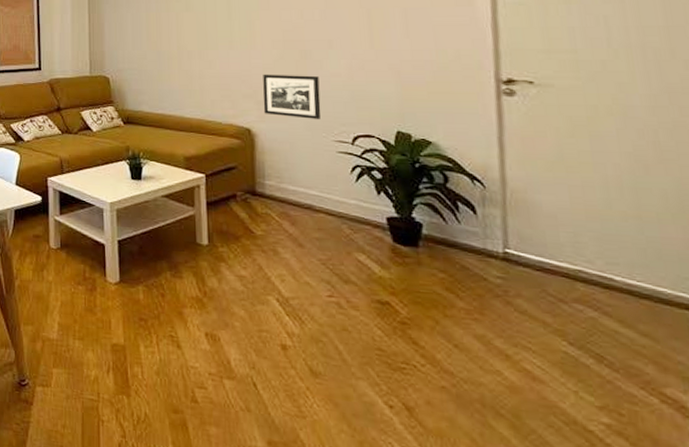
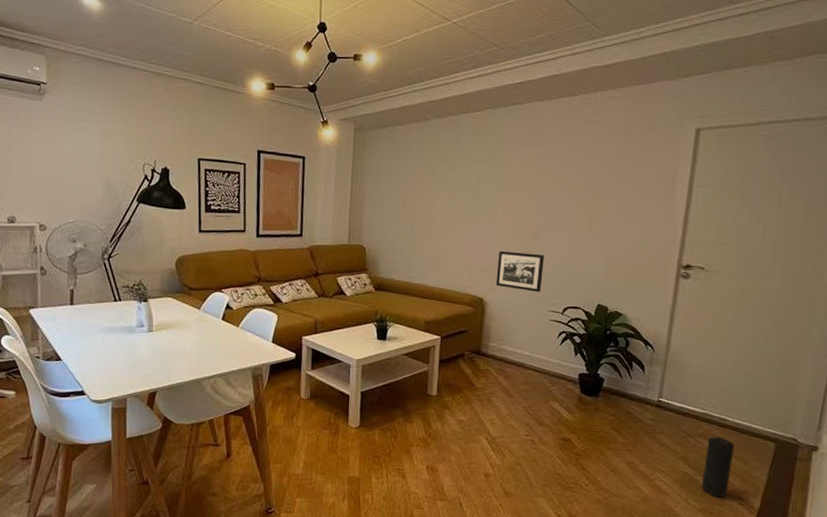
speaker: none [590,302,640,391] -> present [701,437,735,498]

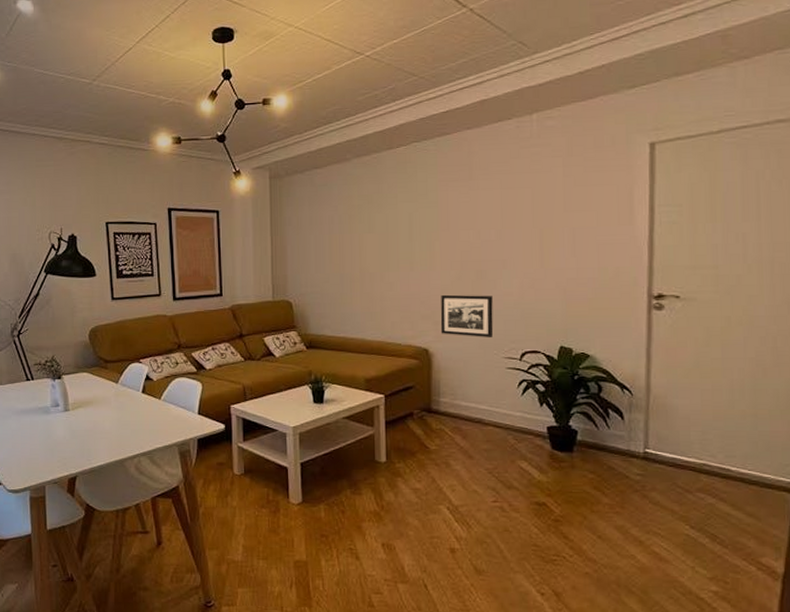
speaker: present [701,437,735,498] -> none [709,491,744,563]

